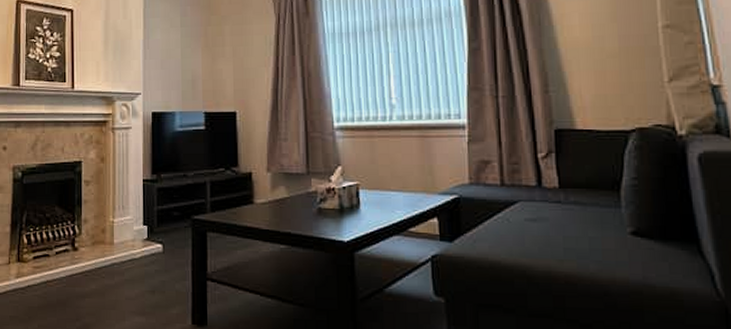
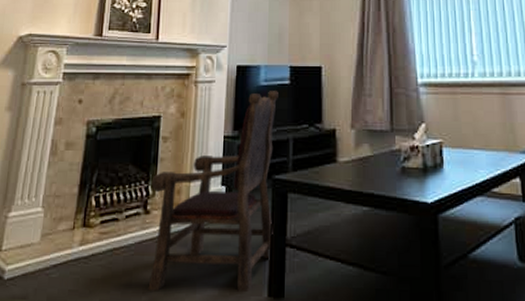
armchair: none [77,136,194,320] -> present [148,91,278,292]

